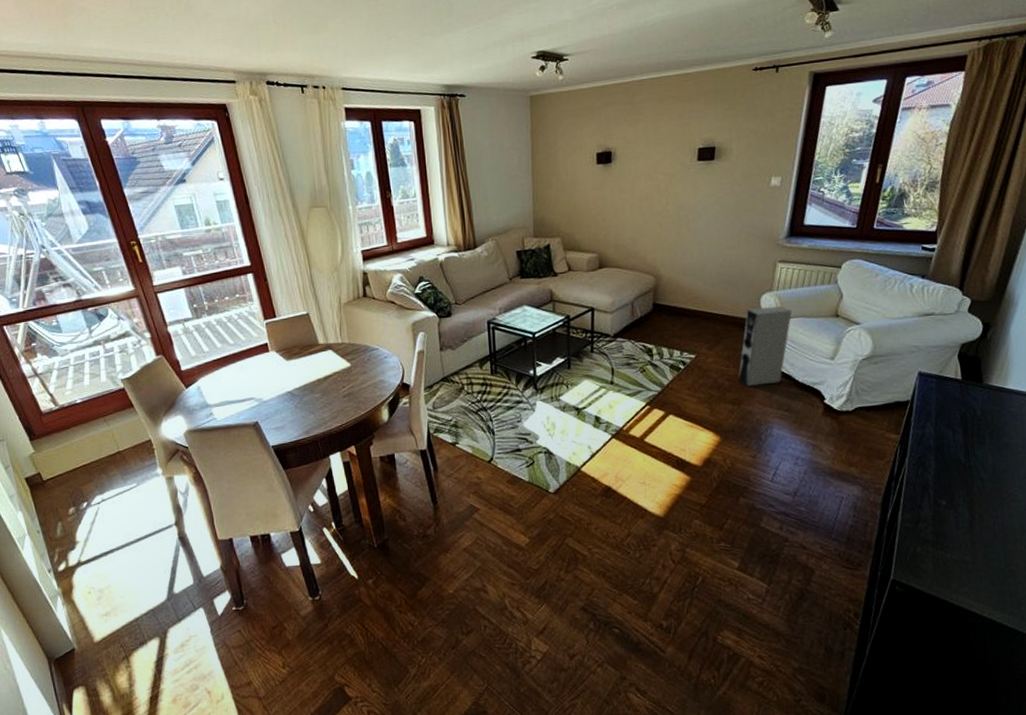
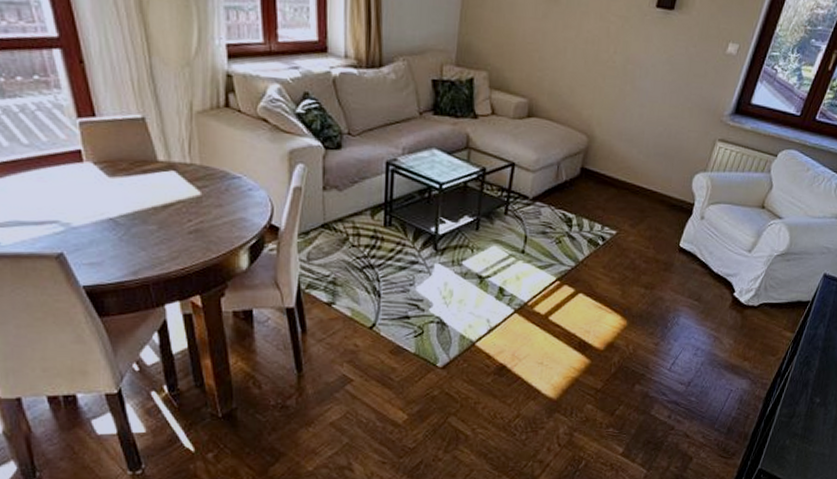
speaker: present [737,305,793,388] -> none [654,187,722,272]

